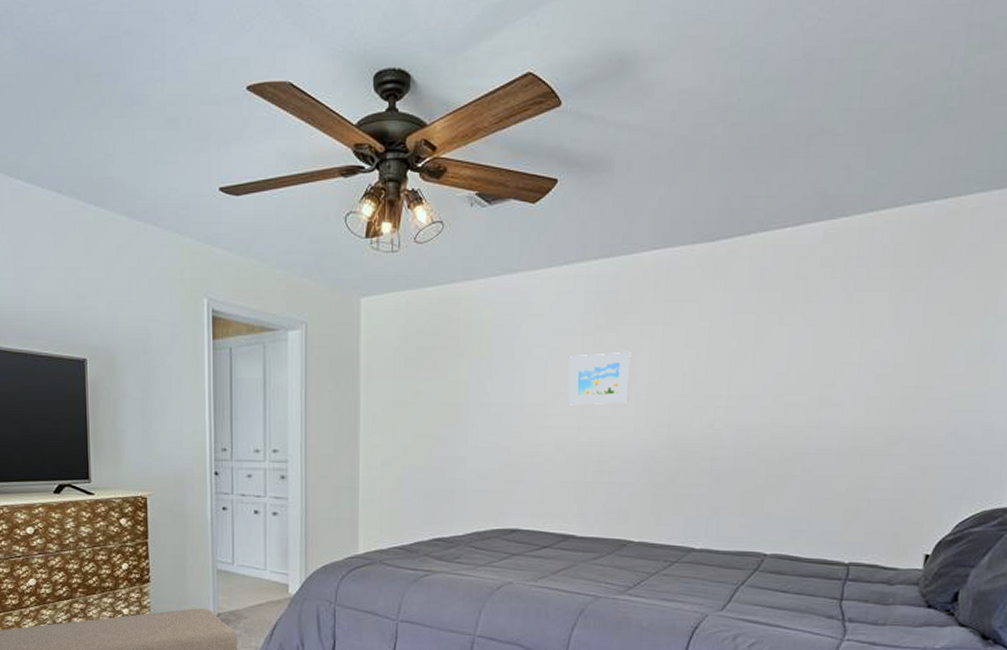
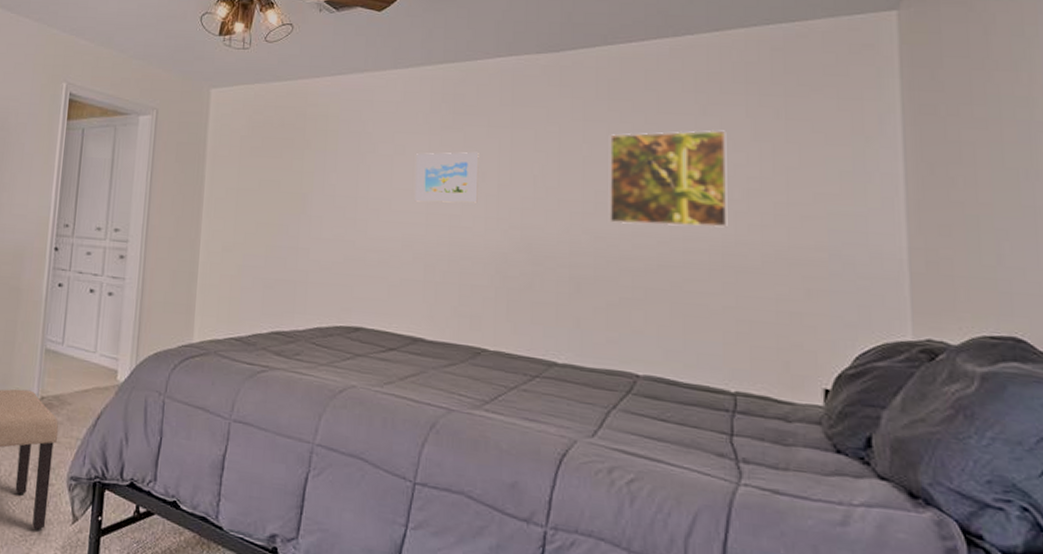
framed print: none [751,317,869,416] -> present [610,129,728,228]

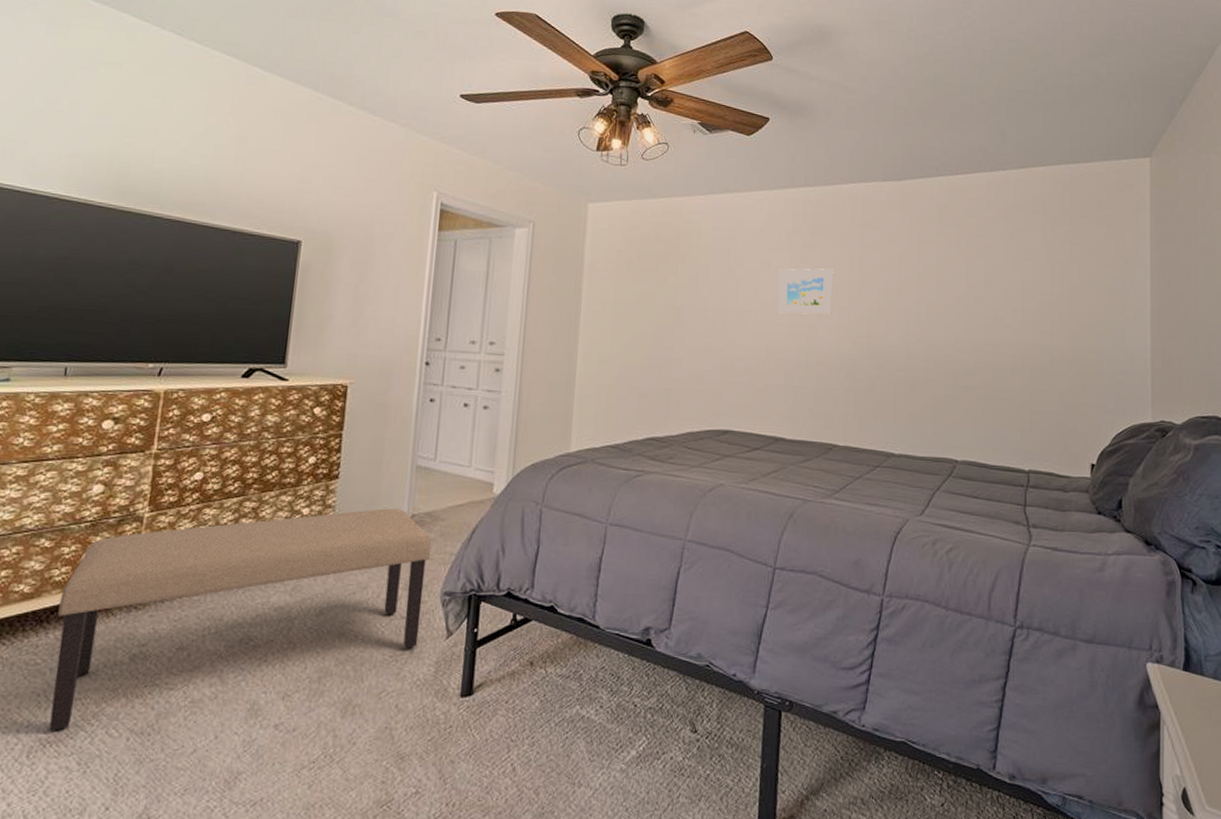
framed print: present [610,129,728,228] -> none [938,252,1028,335]

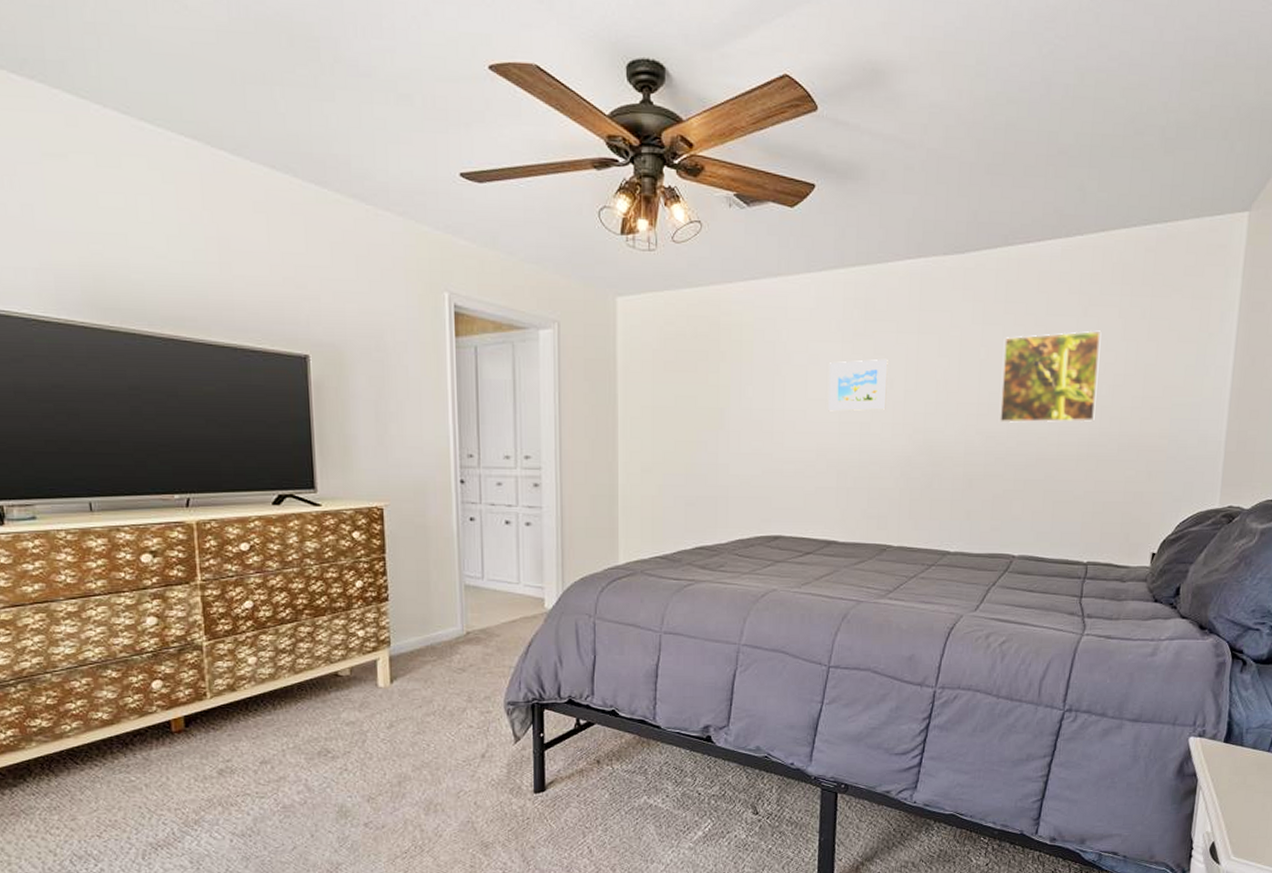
bench: present [48,508,431,731] -> none [139,627,490,837]
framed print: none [938,252,1028,335] -> present [1000,330,1102,423]

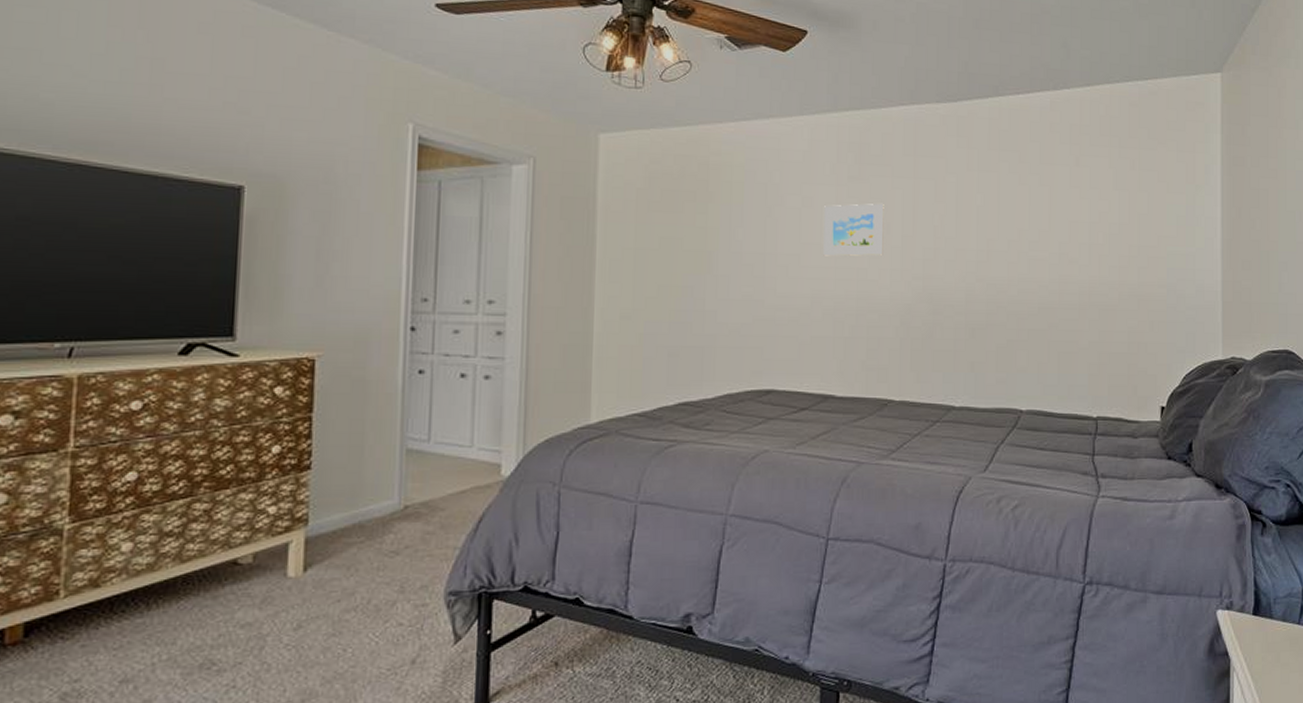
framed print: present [1000,330,1102,423] -> none [1000,179,1094,271]

